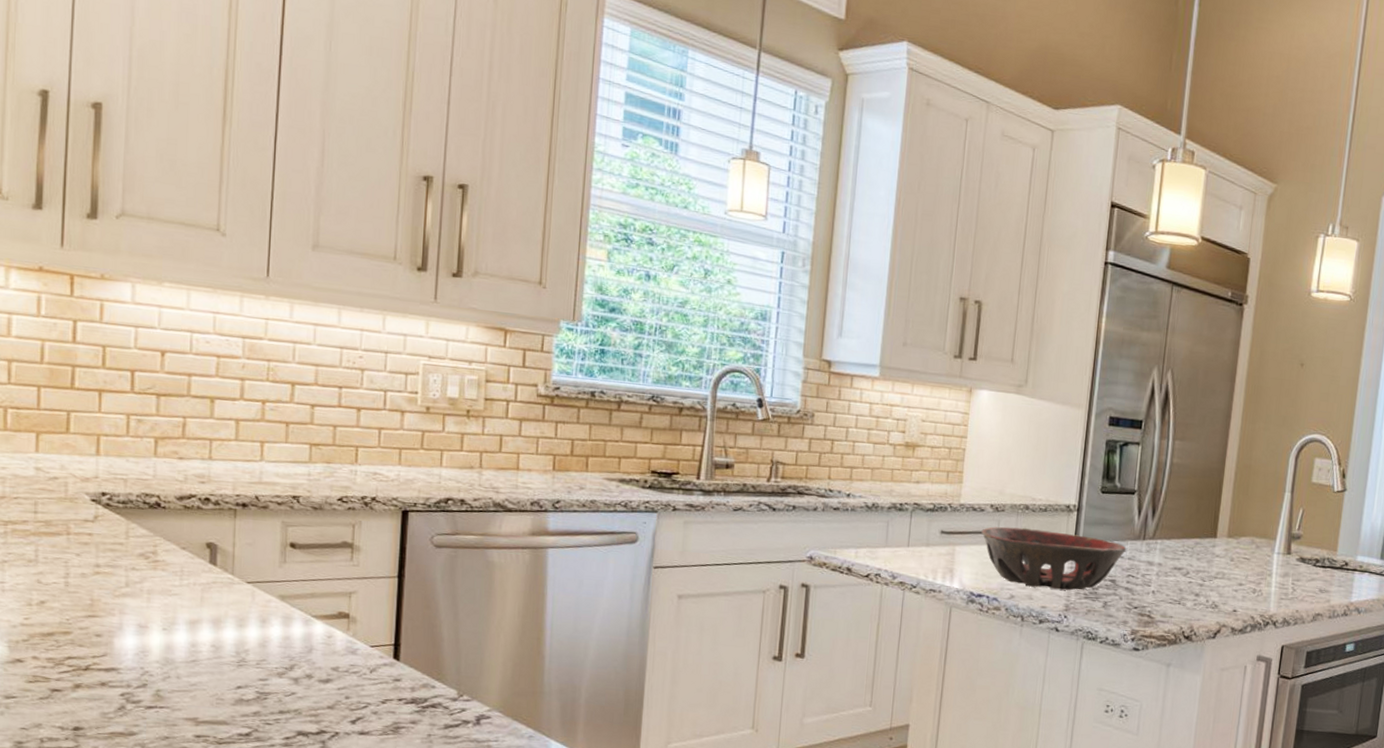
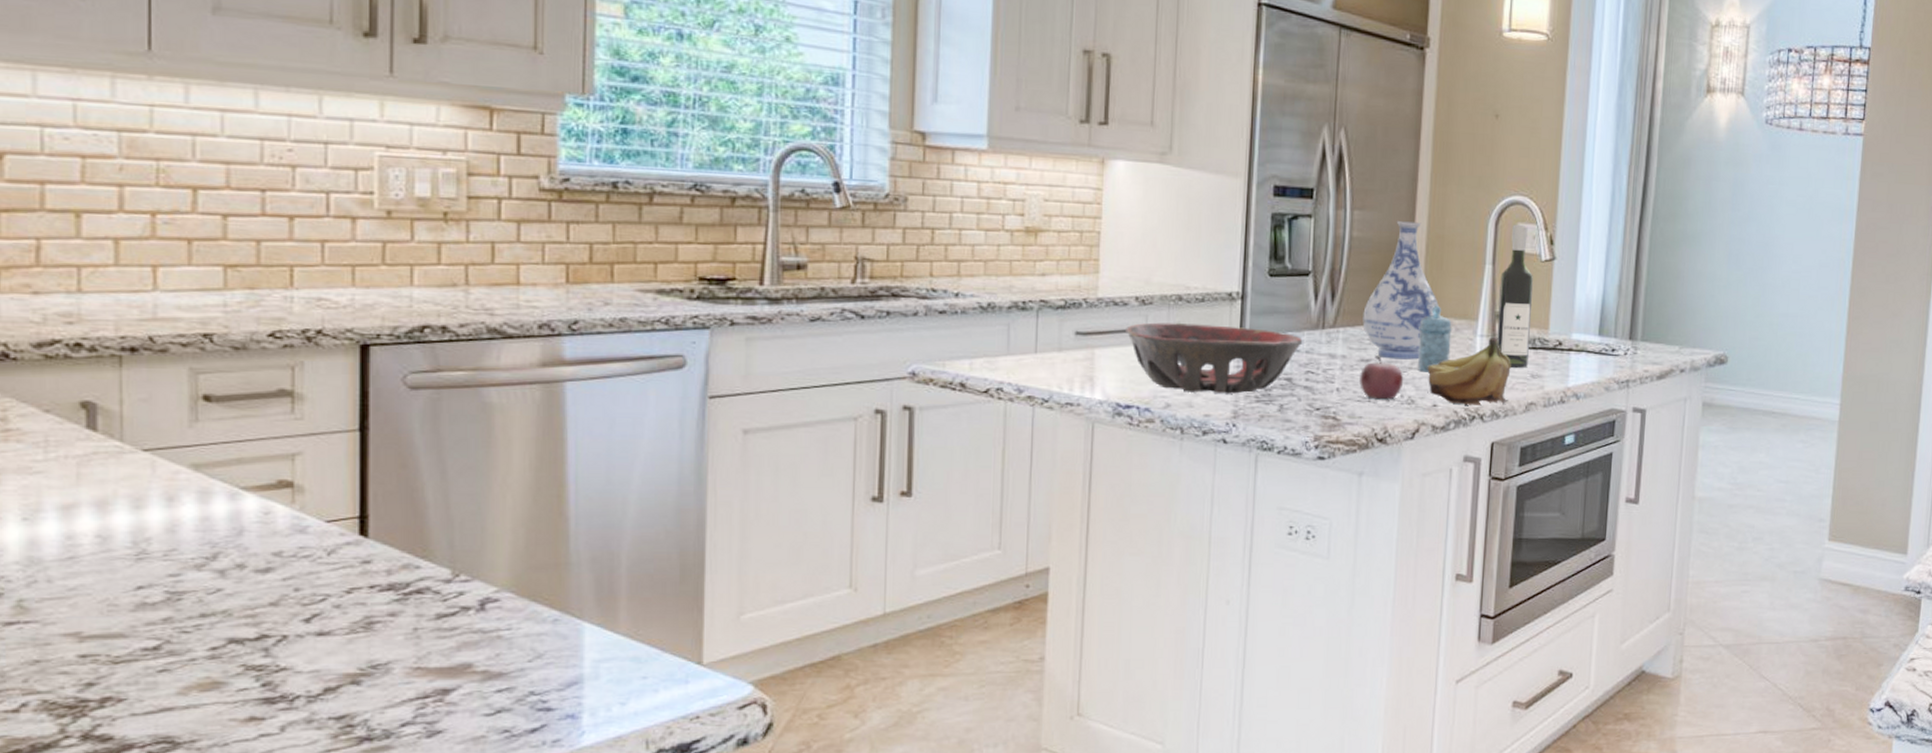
fruit: none [1172,564,1210,603] -> present [1359,354,1404,399]
vase: none [1177,451,1244,571] -> present [1362,221,1441,360]
canister: none [1222,525,1254,582] -> present [1418,305,1453,372]
fruit: none [1230,553,1303,613] -> present [1427,335,1511,406]
bottle: none [1291,458,1327,583] -> present [1497,224,1534,368]

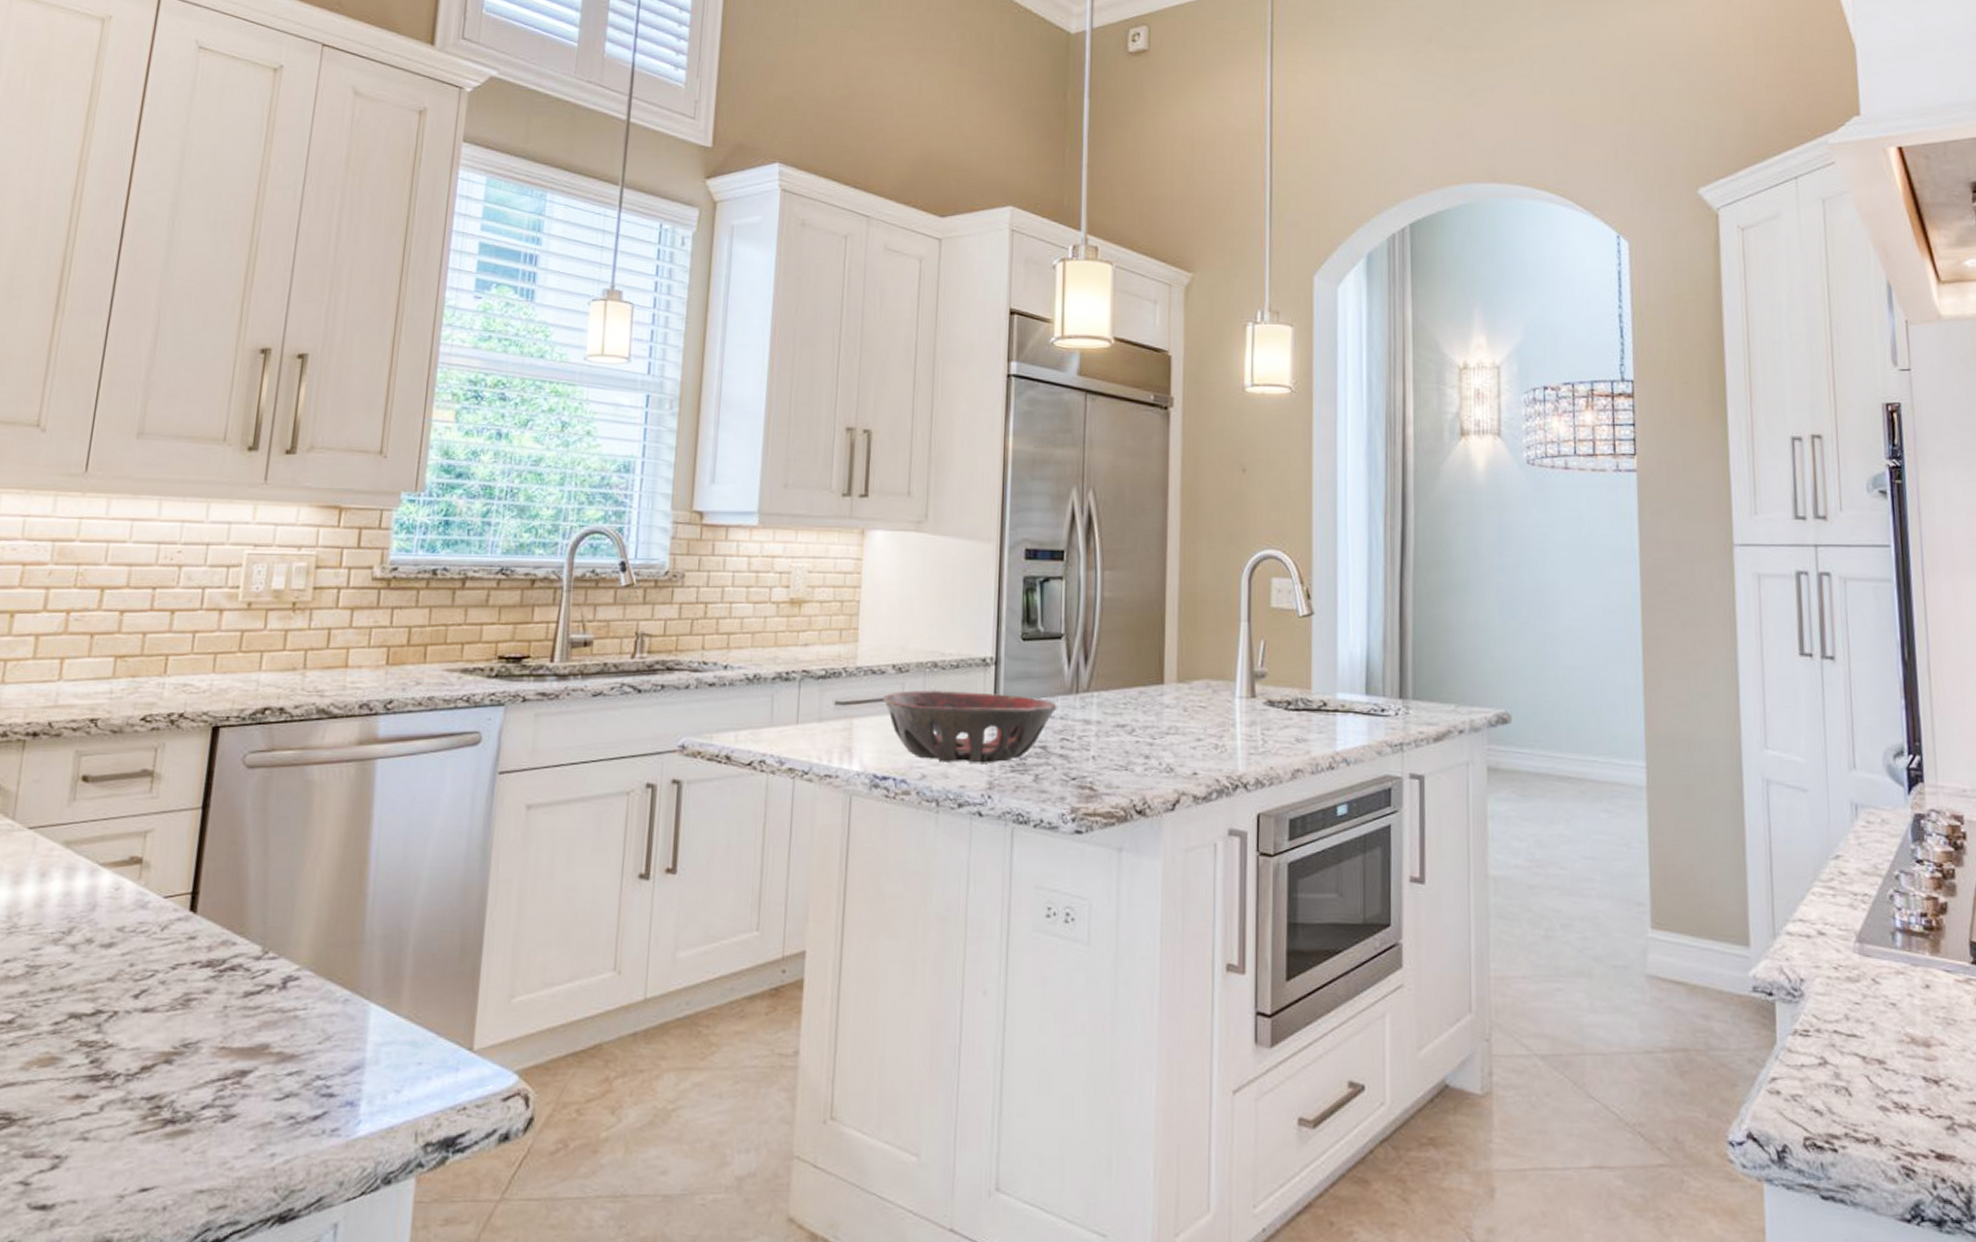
fruit: present [1359,354,1404,399] -> none [1116,719,1162,767]
vase: present [1362,221,1441,360] -> none [1117,580,1197,725]
canister: present [1418,305,1453,372] -> none [1175,666,1210,738]
fruit: present [1427,335,1511,406] -> none [1185,697,1274,773]
bottle: present [1497,224,1534,368] -> none [1257,579,1292,731]

